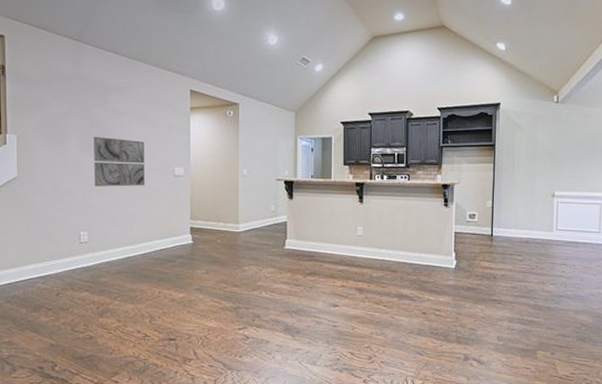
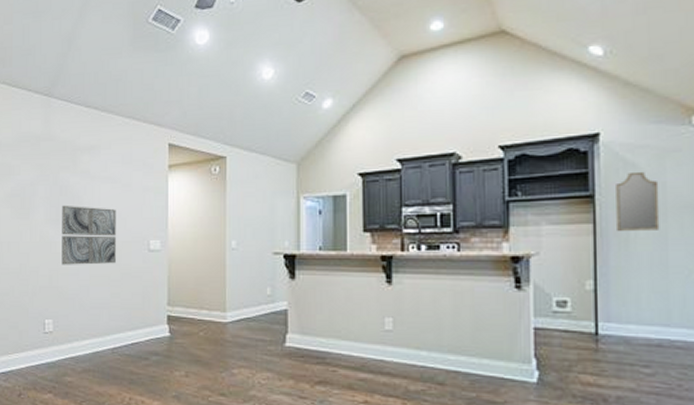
home mirror: none [507,130,533,169] -> present [616,171,660,231]

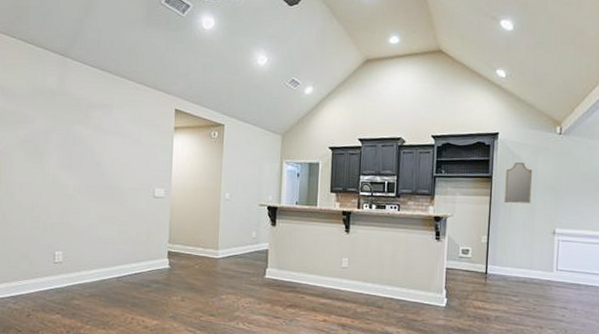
wall art: present [61,205,116,265] -> none [73,153,125,207]

